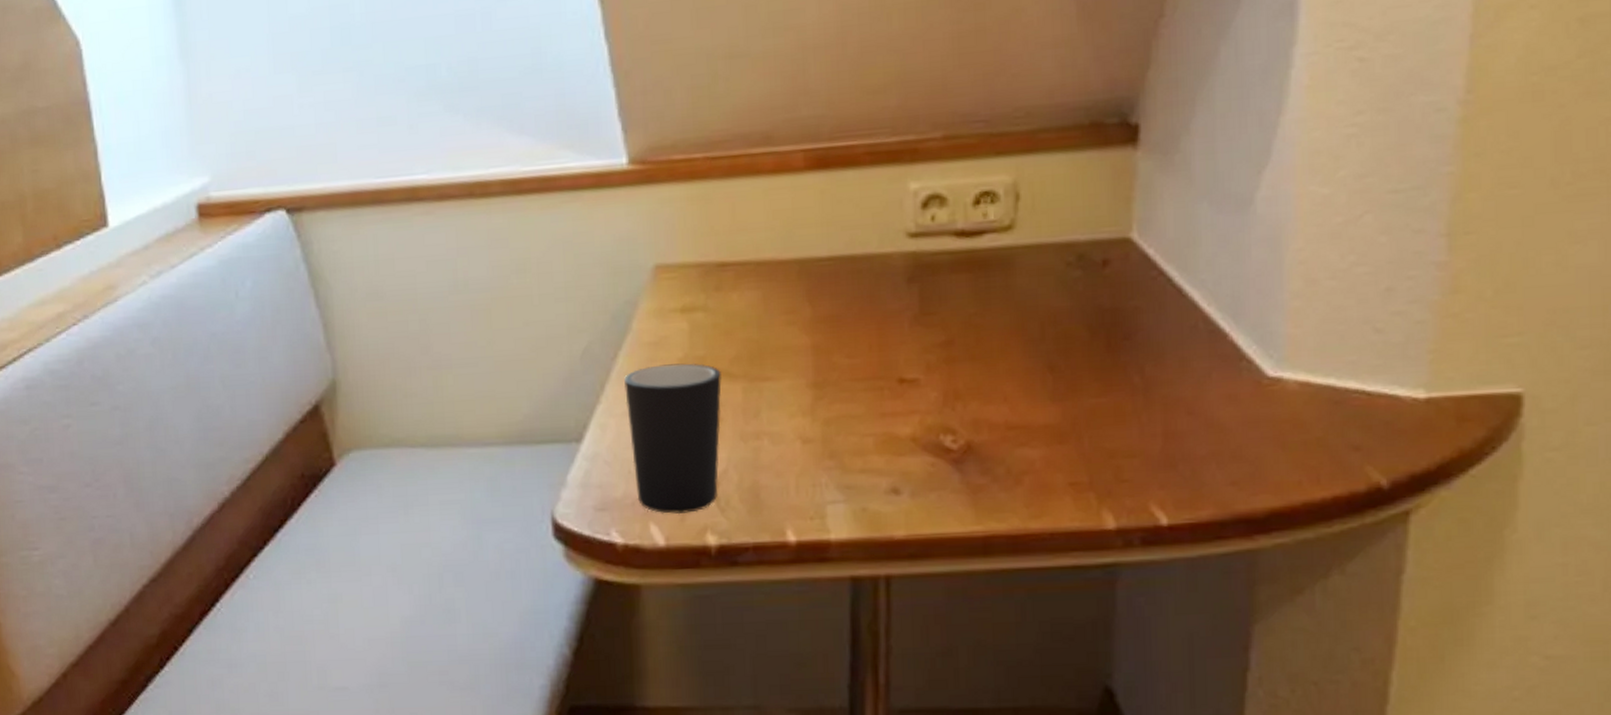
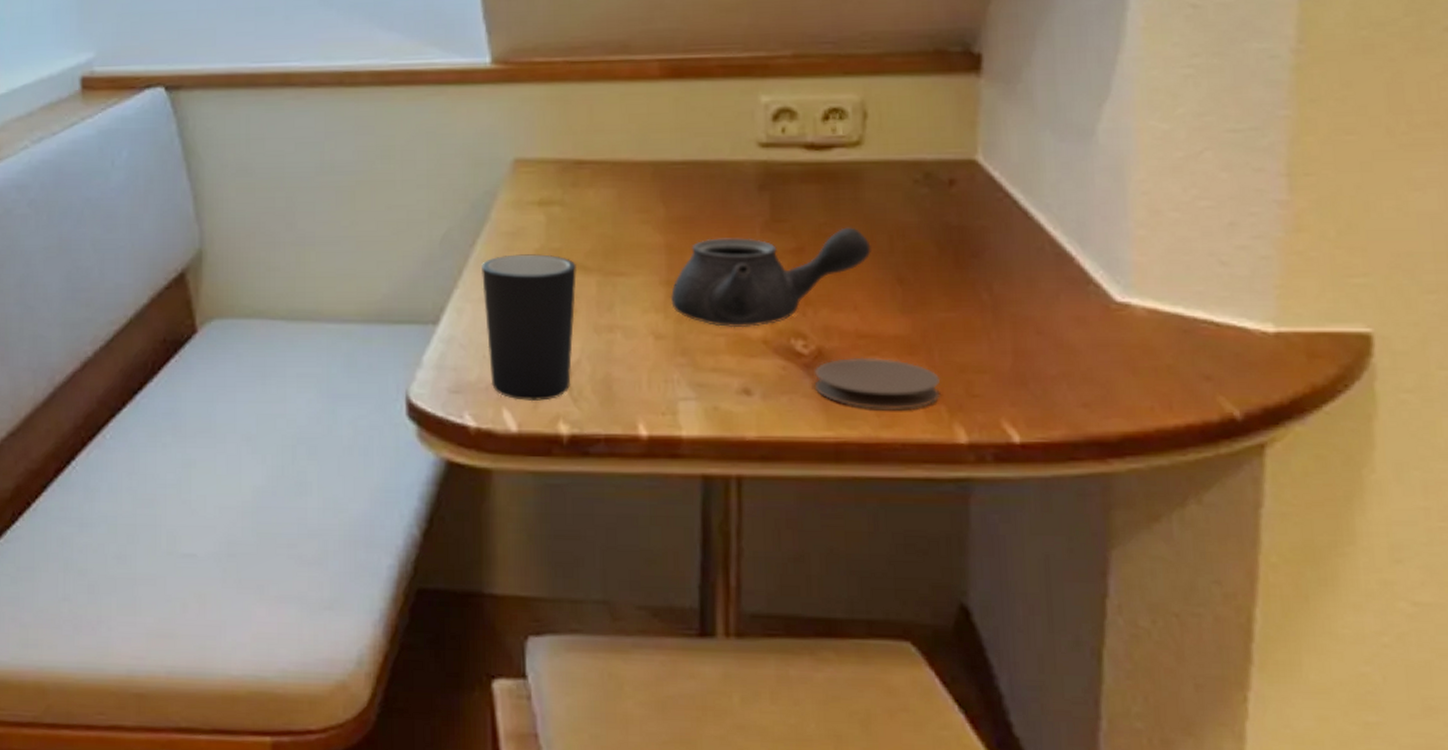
teapot: none [817,316,1022,428] -> present [670,227,871,328]
coaster: none [964,449,1089,501] -> present [815,357,940,409]

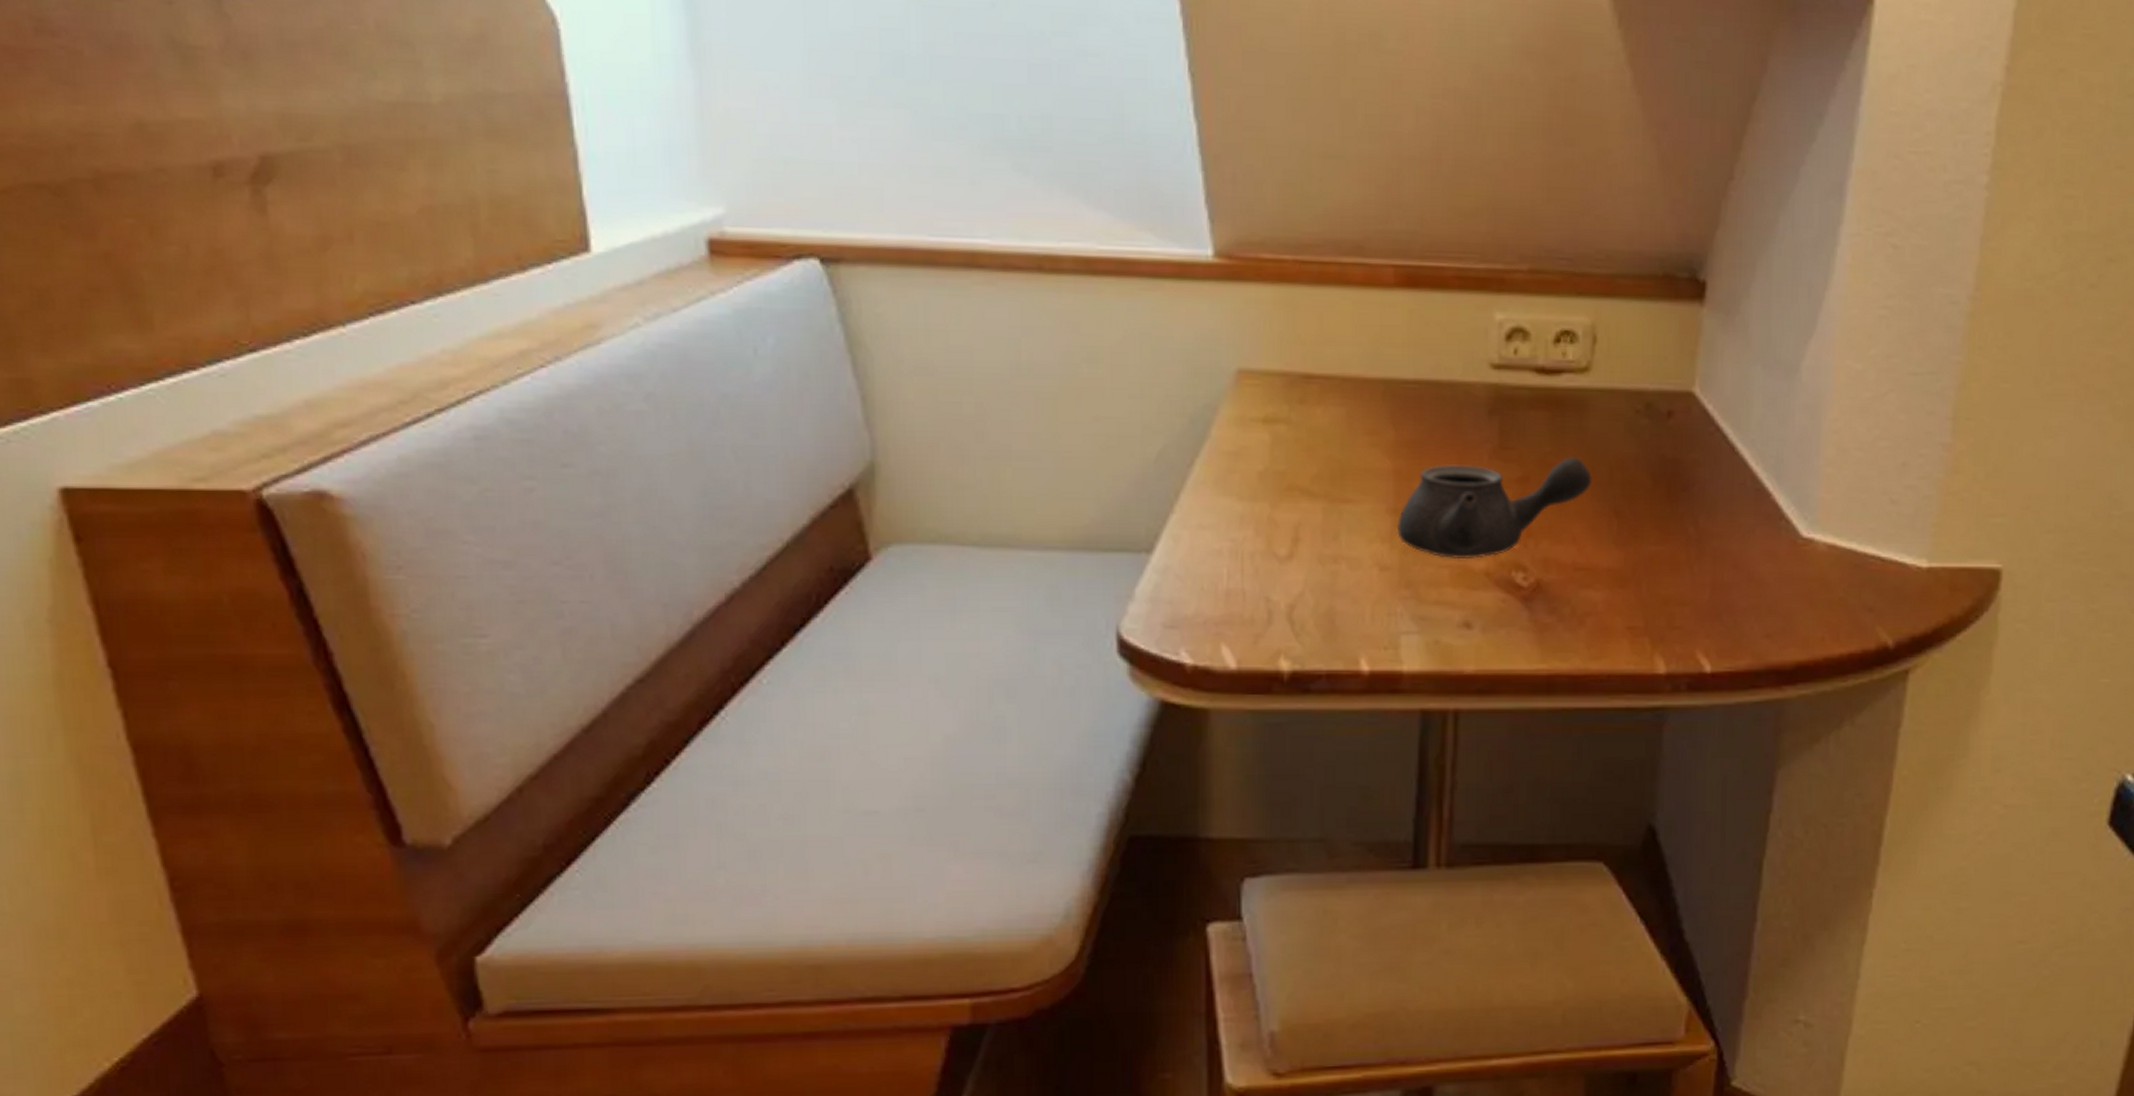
mug: present [482,254,576,402] -> none [1200,477,1301,637]
coaster: present [815,357,940,409] -> none [1533,590,1645,641]

